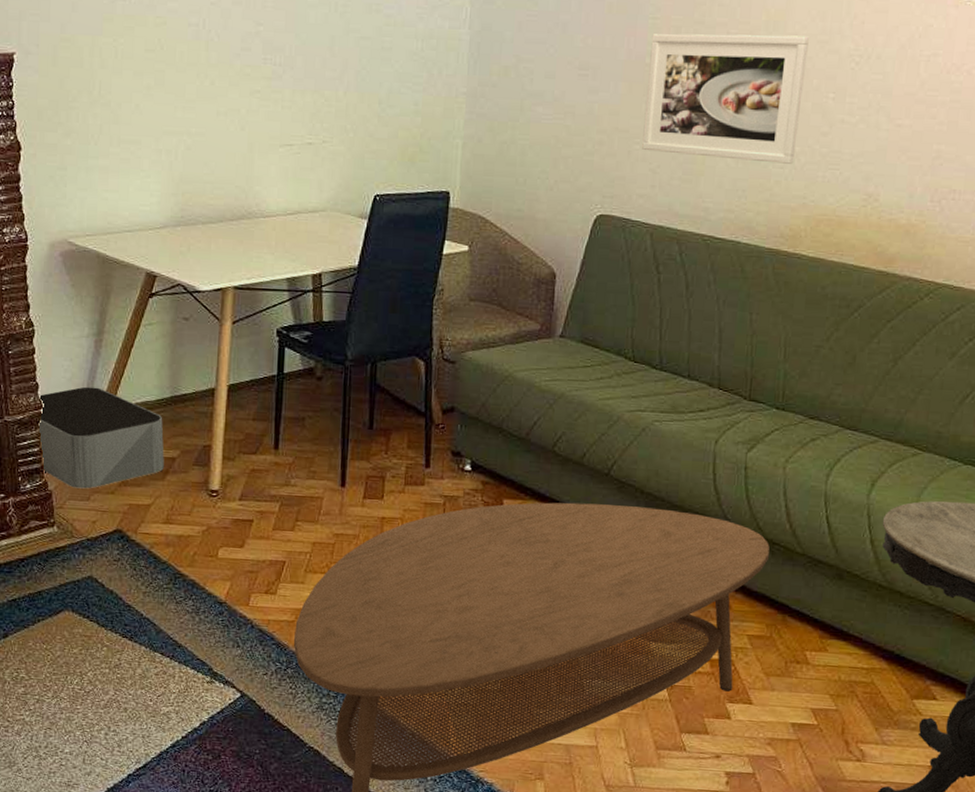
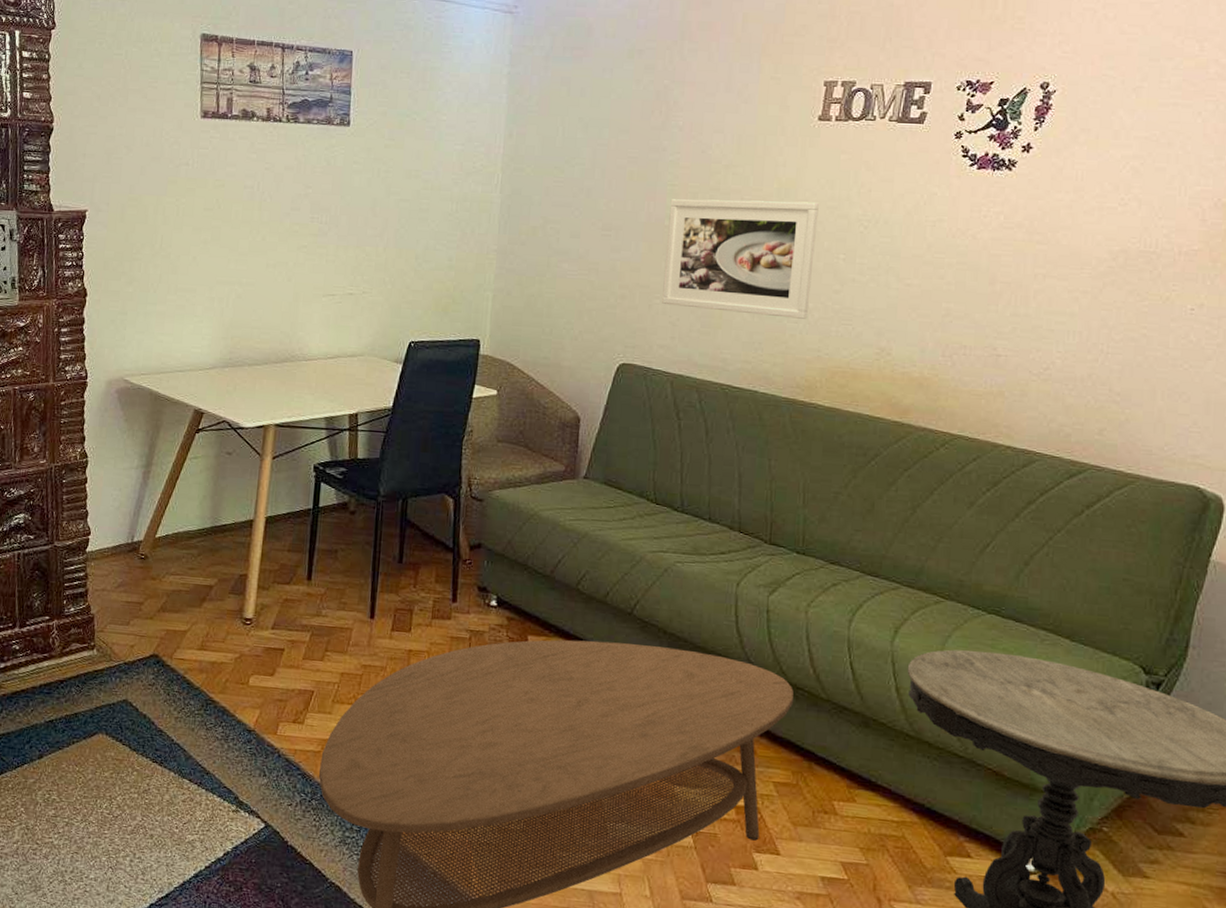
storage bin: present [39,386,164,489] -> none [86,515,203,614]

